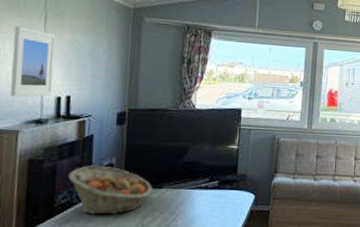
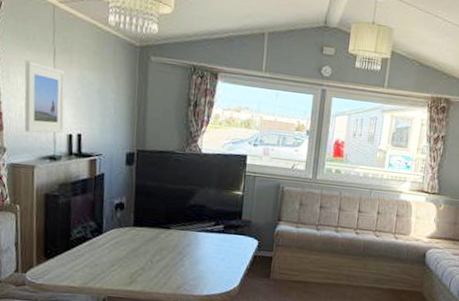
fruit basket: present [68,165,153,215] -> none [82,203,161,251]

